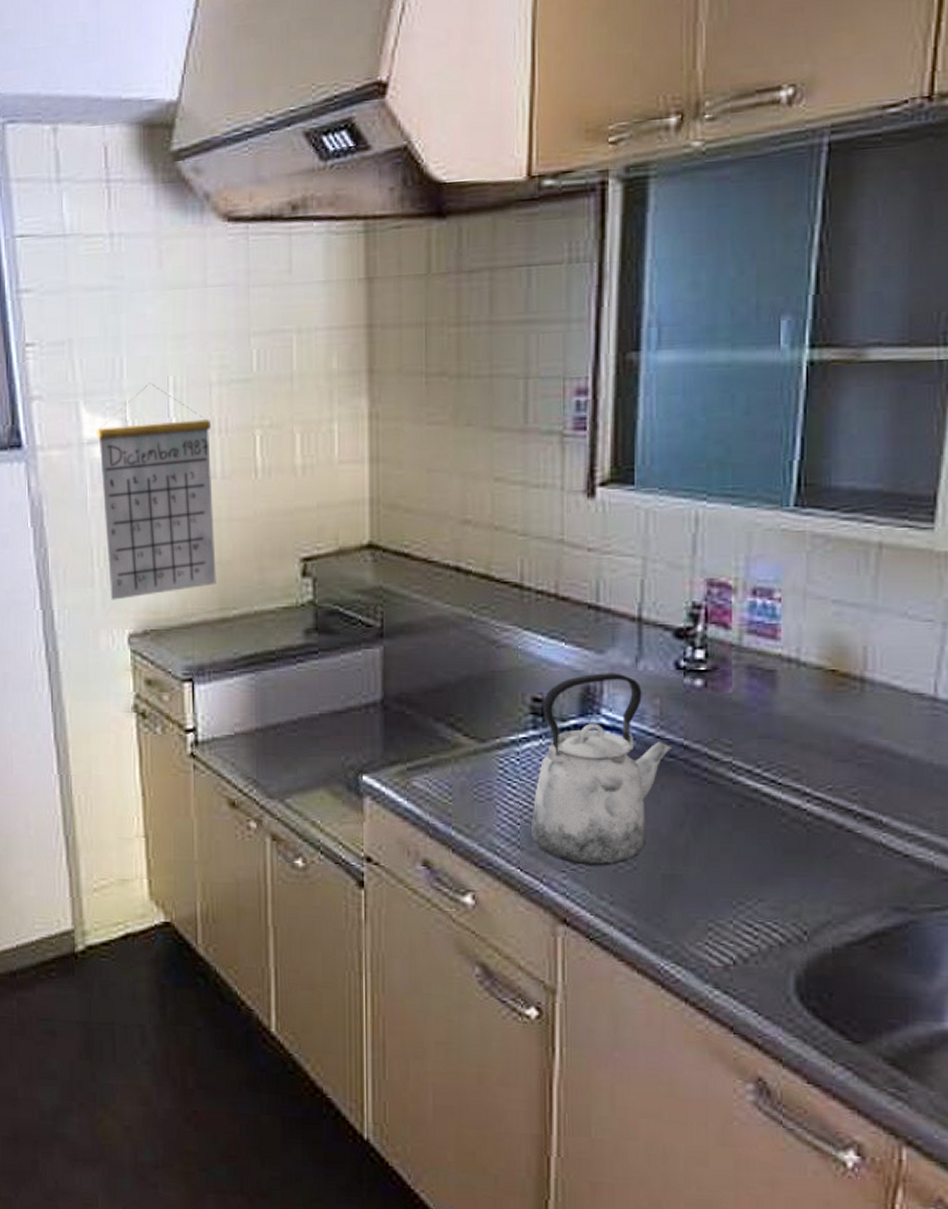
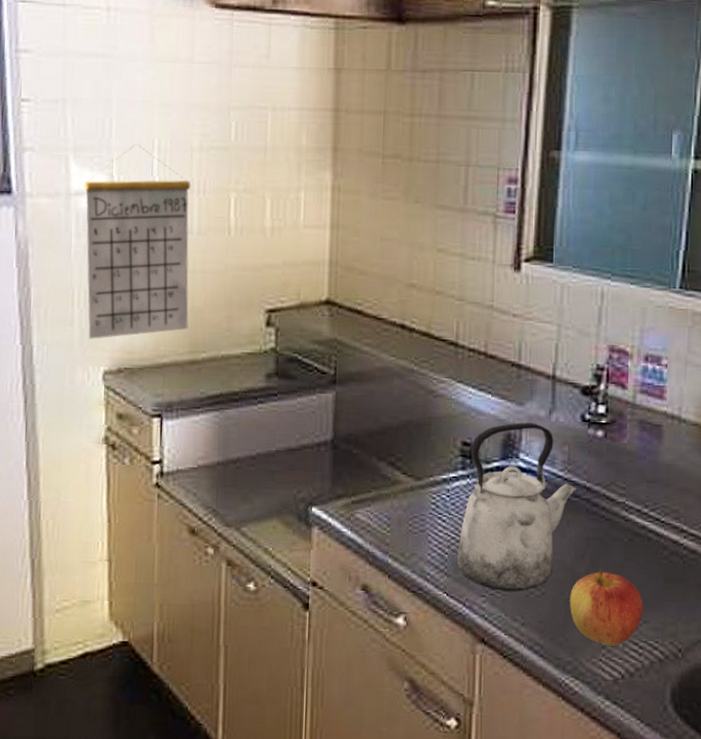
apple: none [667,839,758,928] -> present [570,569,643,646]

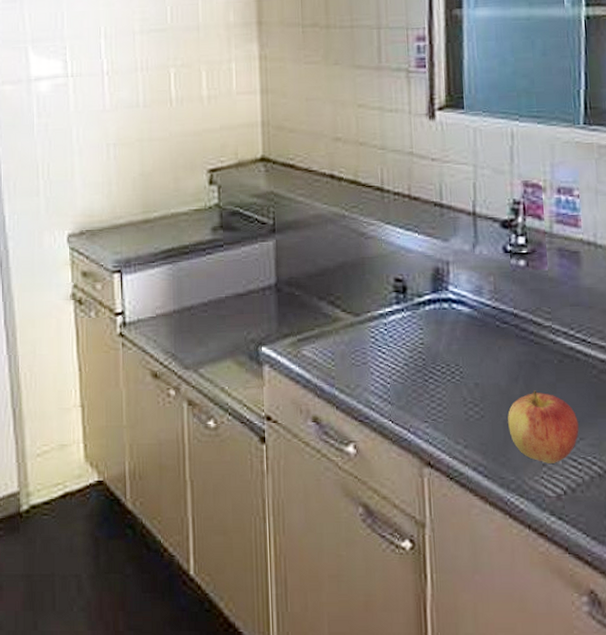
calendar: present [83,143,191,339] -> none [41,32,140,207]
kettle: present [457,422,578,591] -> none [399,257,506,416]

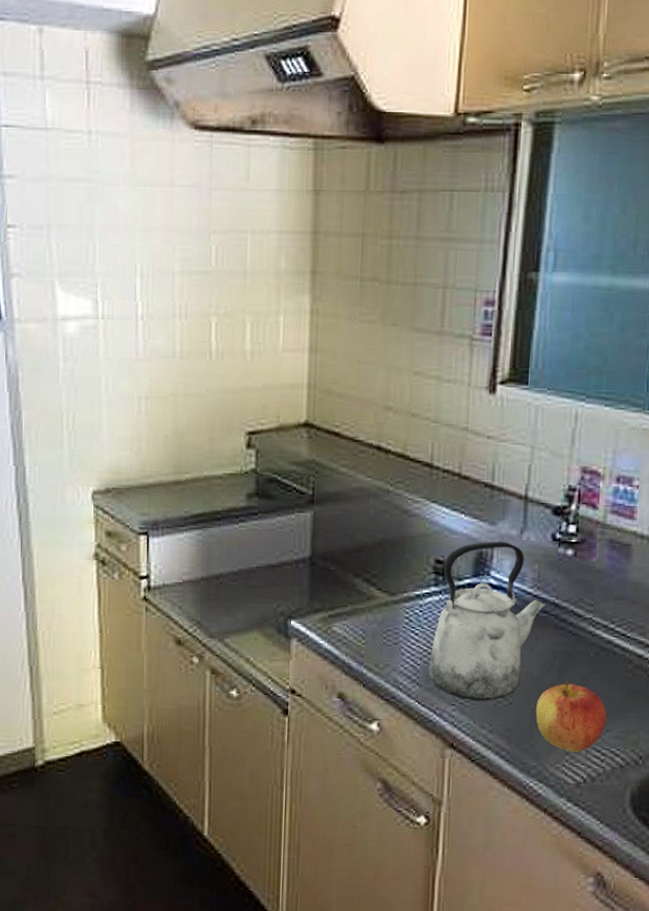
kettle: none [399,257,506,416] -> present [429,541,547,701]

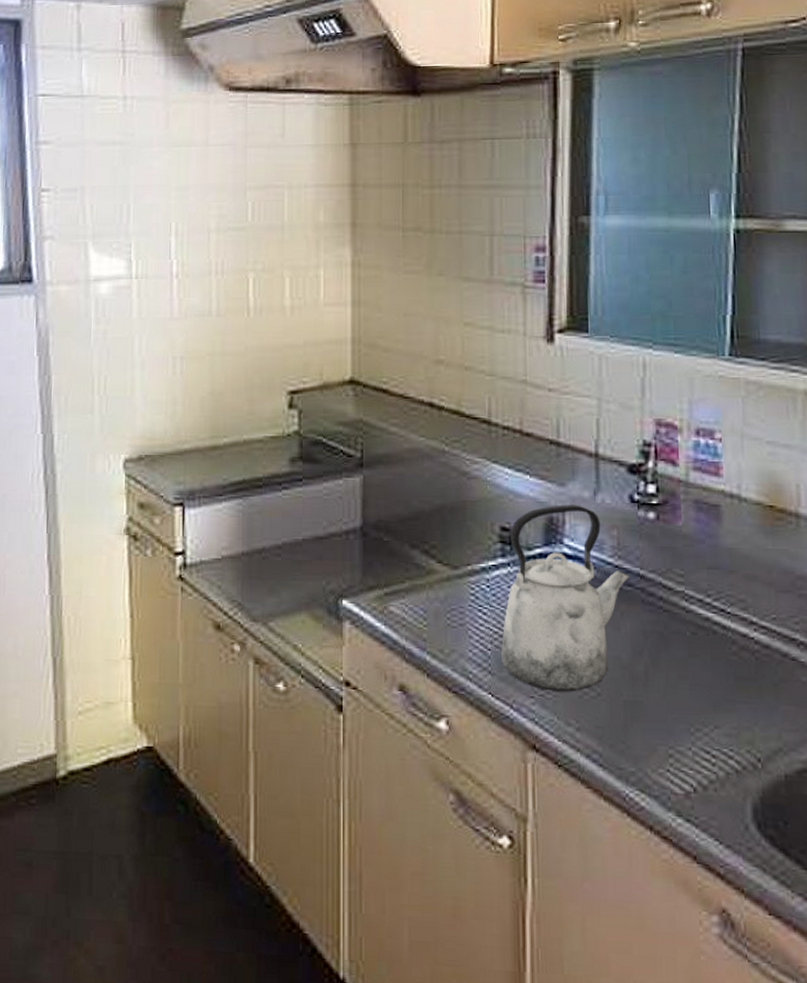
apple: present [536,681,607,753] -> none [629,666,714,755]

